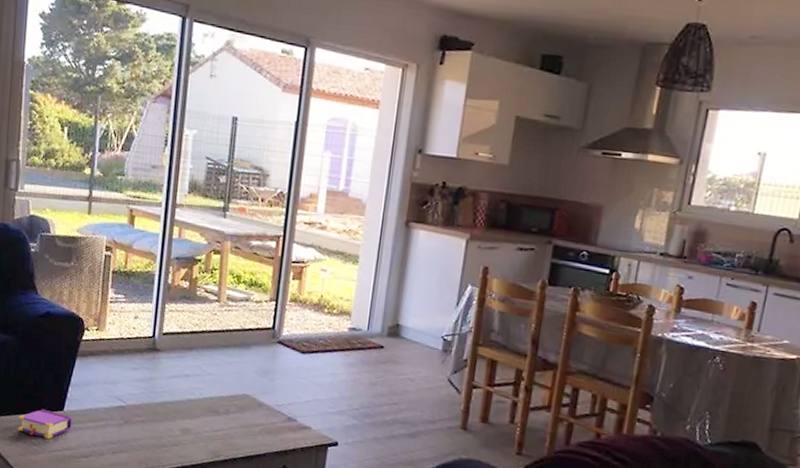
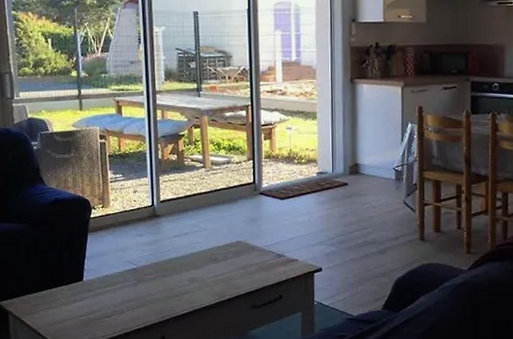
book: present [18,409,72,439] -> none [44,283,92,307]

